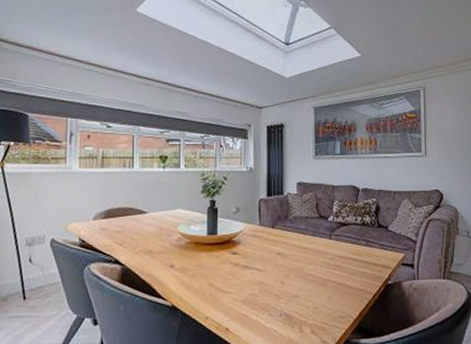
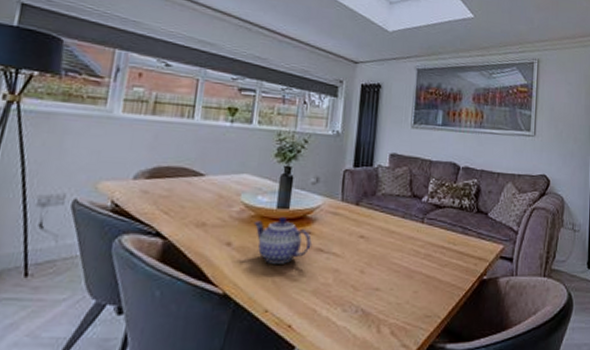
teapot: none [190,241,238,281] -> present [254,216,312,265]

